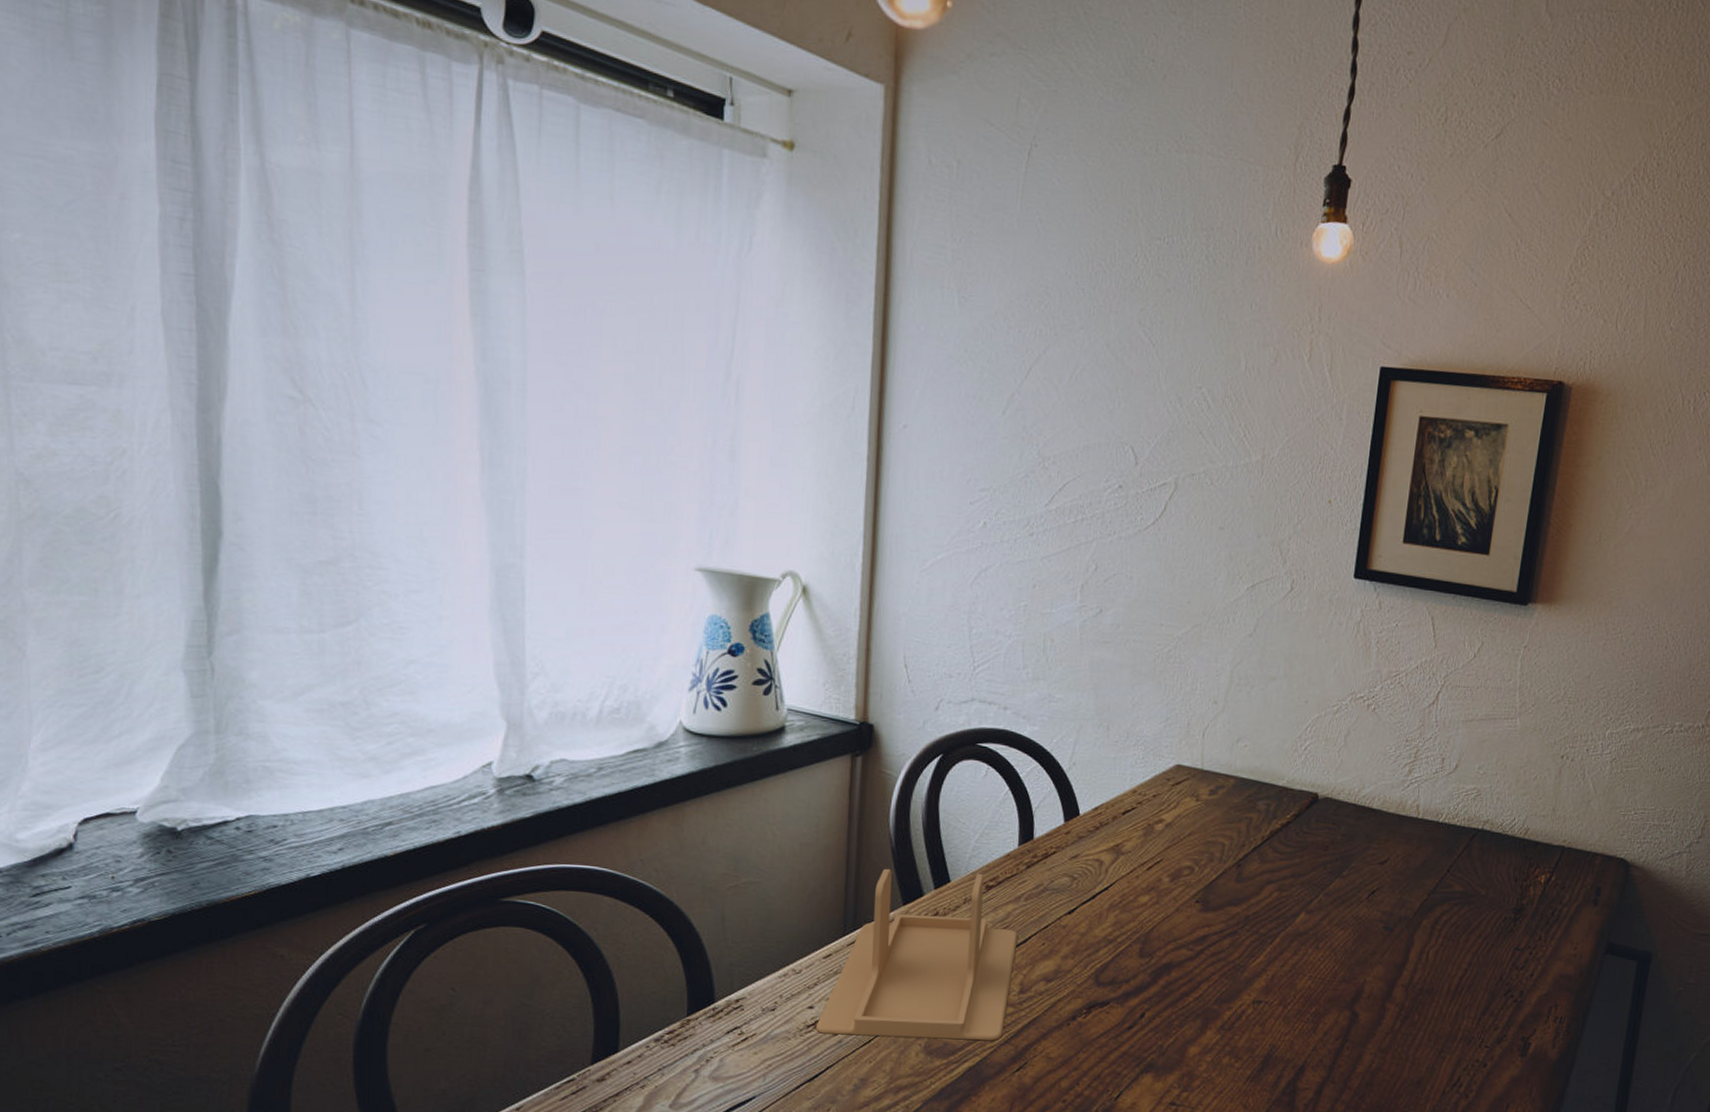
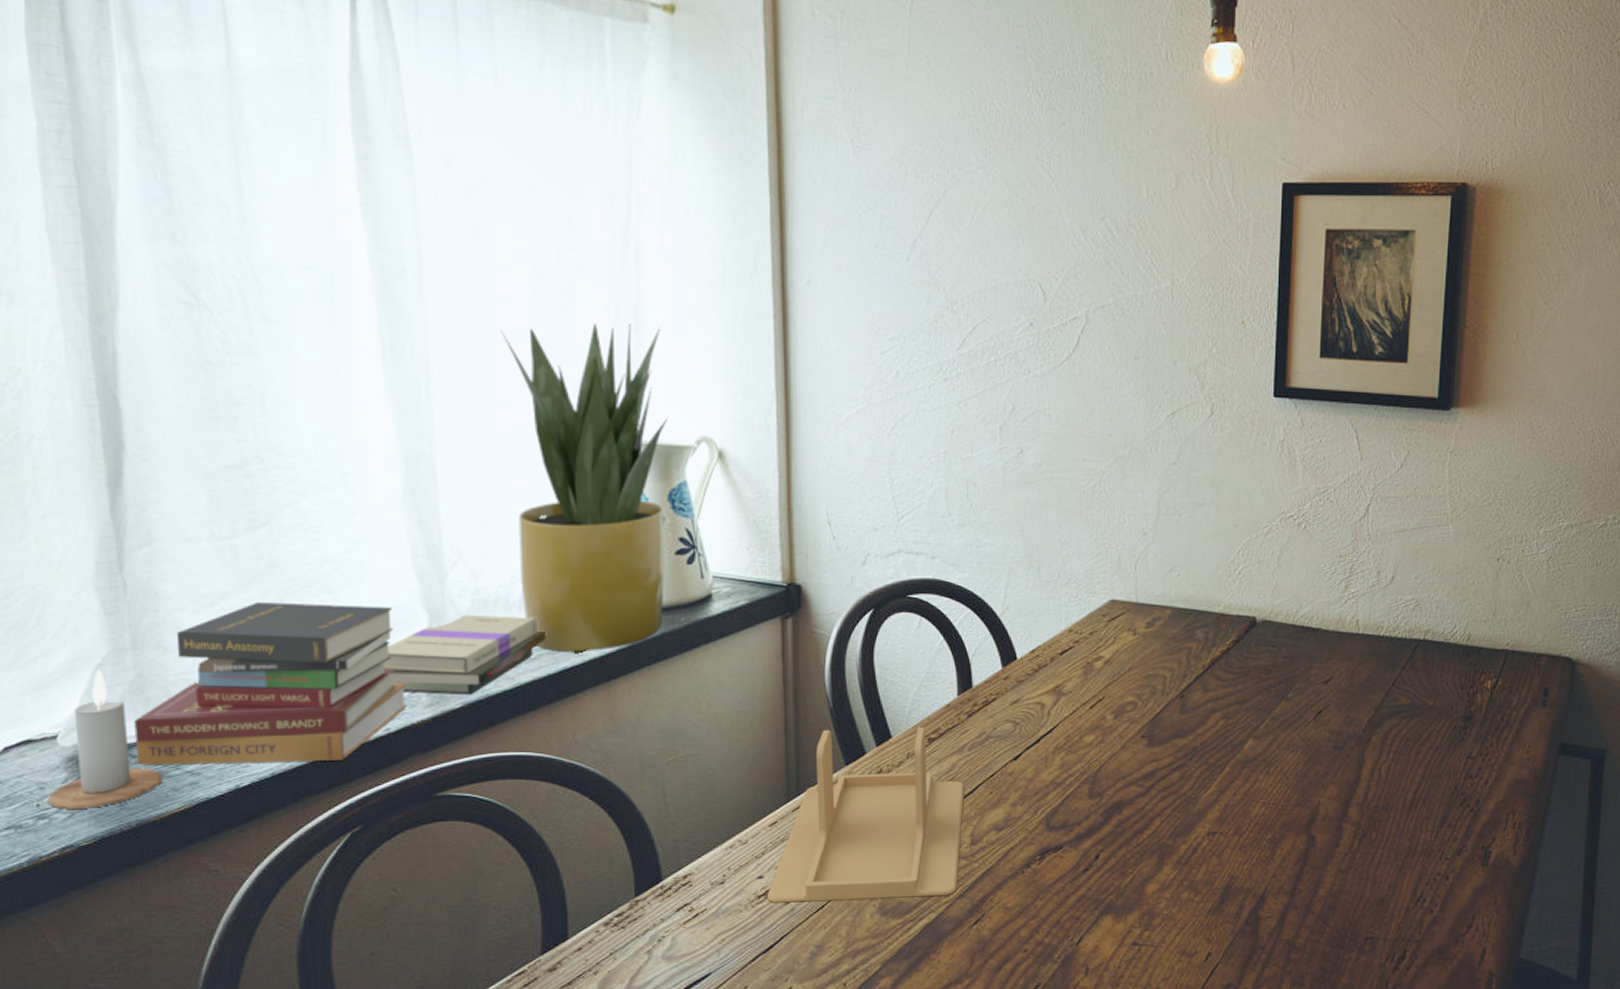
candle: none [122,750,235,885] -> present [47,669,162,810]
books: none [211,696,481,859] -> present [134,601,408,766]
books: none [458,726,621,806] -> present [383,614,547,695]
planter: none [598,450,756,773] -> present [501,323,668,652]

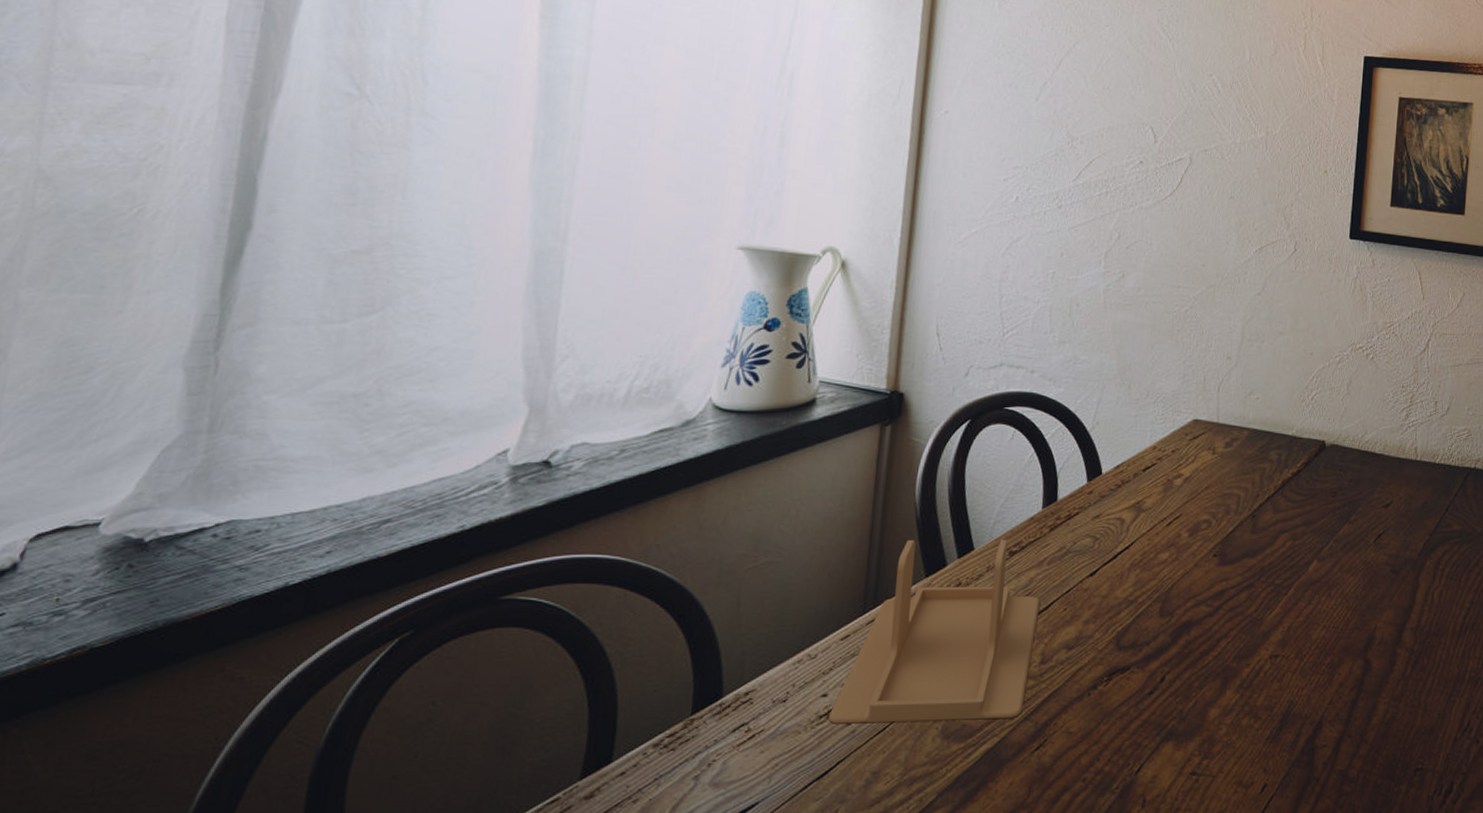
candle: present [47,669,162,810] -> none [69,452,206,606]
books: present [134,601,408,766] -> none [182,387,493,559]
books: present [383,614,547,695] -> none [471,409,646,493]
planter: present [501,323,668,652] -> none [626,137,804,452]

